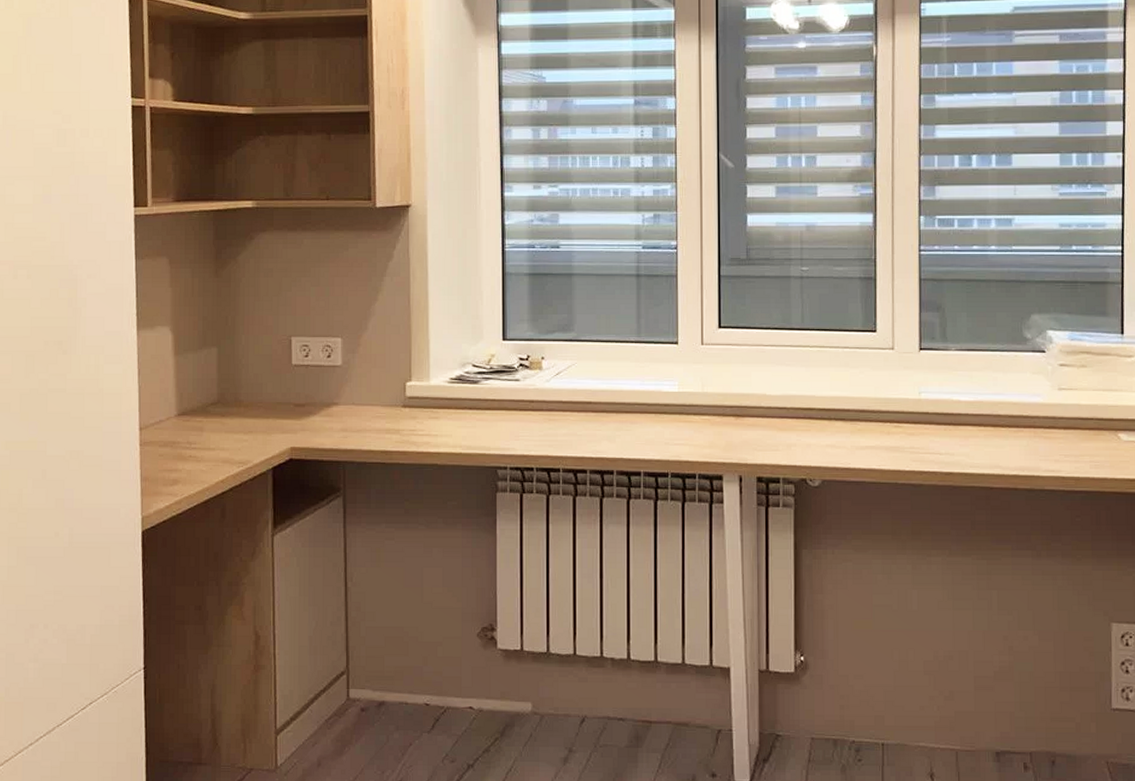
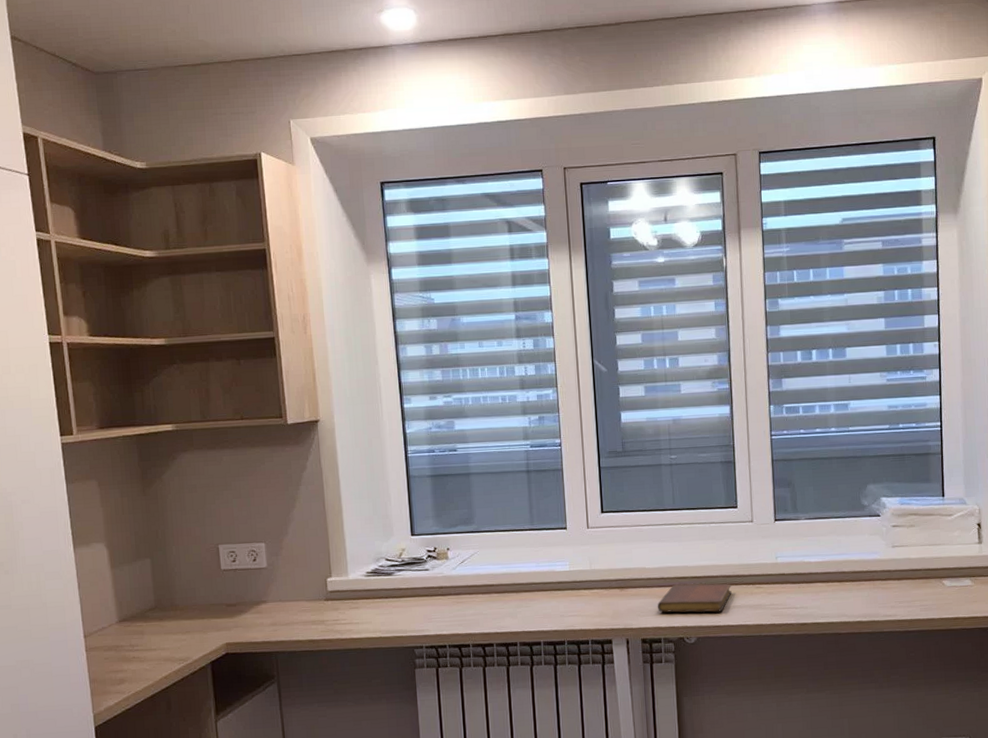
notebook: none [777,416,865,452] -> present [657,583,732,613]

